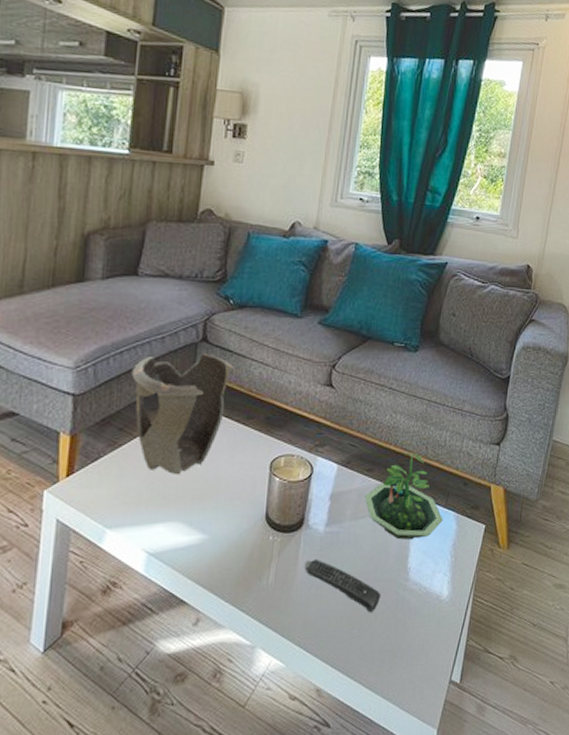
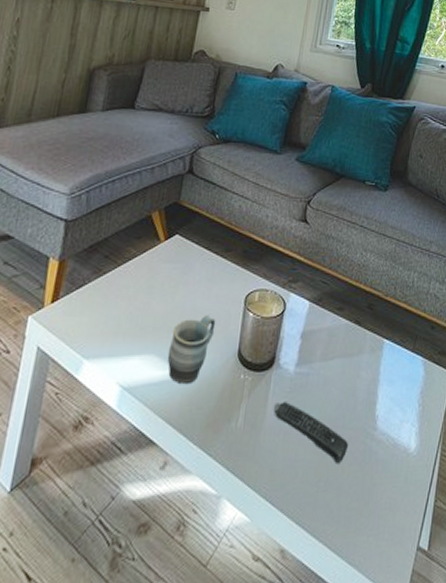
decorative bowl: present [131,352,234,475] -> none [121,184,216,306]
mug: none [193,481,241,548] -> present [167,314,216,385]
terrarium: present [364,452,443,540] -> none [334,292,411,385]

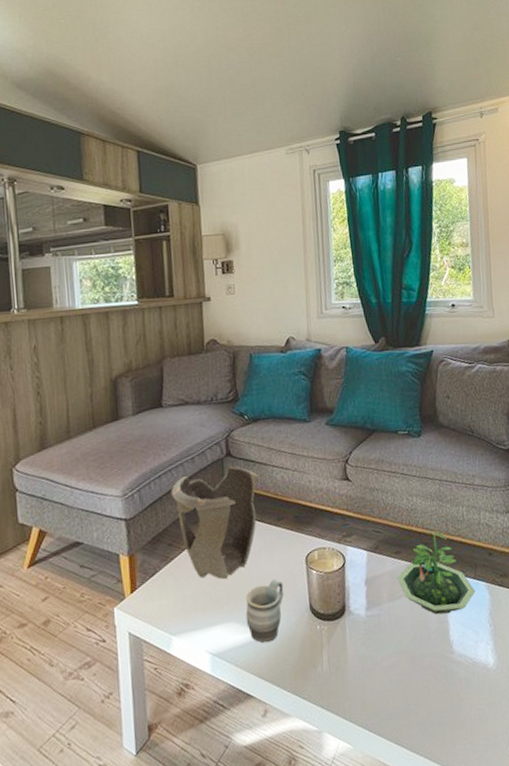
decorative bowl: none [121,184,216,306] -> present [171,466,258,580]
remote control: present [273,401,349,464] -> none [352,642,431,689]
terrarium: none [334,292,411,385] -> present [397,531,476,615]

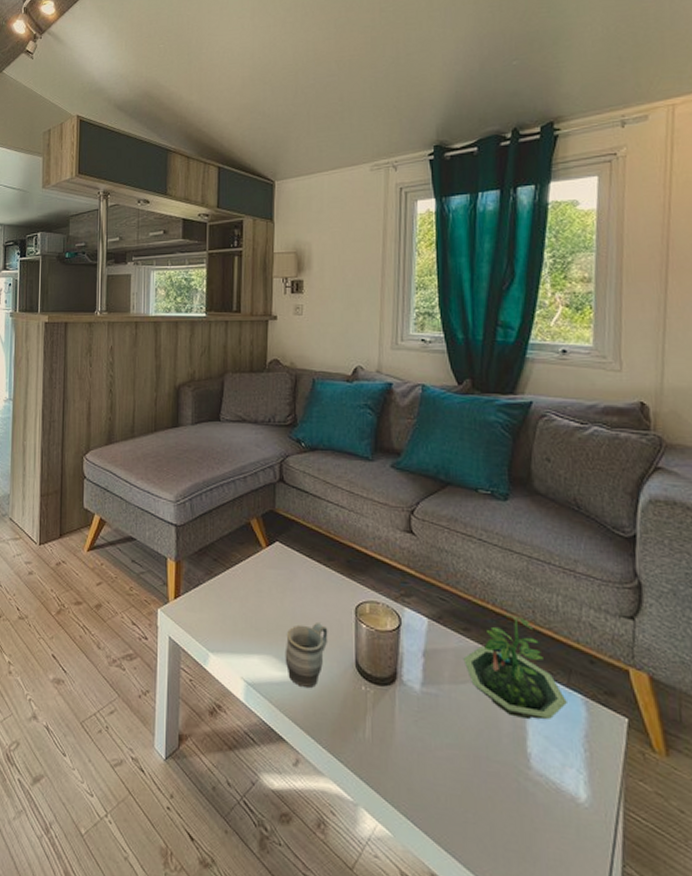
decorative bowl: present [171,466,258,580] -> none [221,492,311,610]

